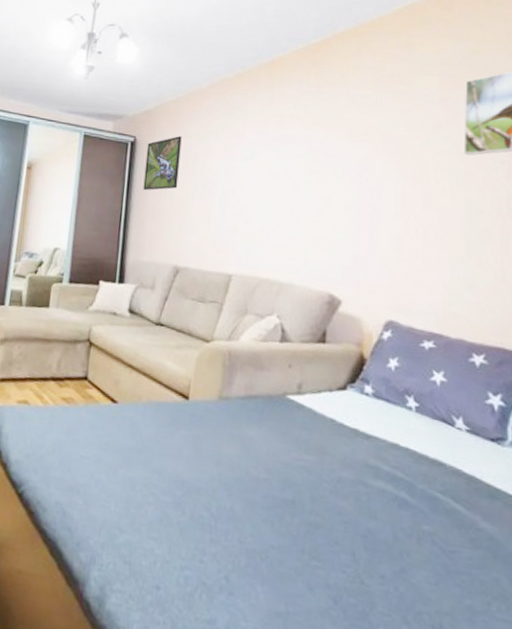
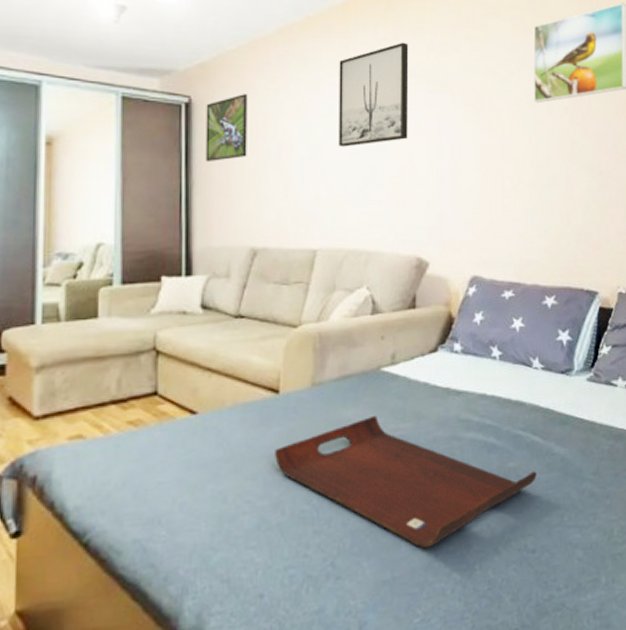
serving tray: none [180,440,457,593] -> present [275,415,537,548]
wall art: none [259,95,331,186] -> present [339,42,409,147]

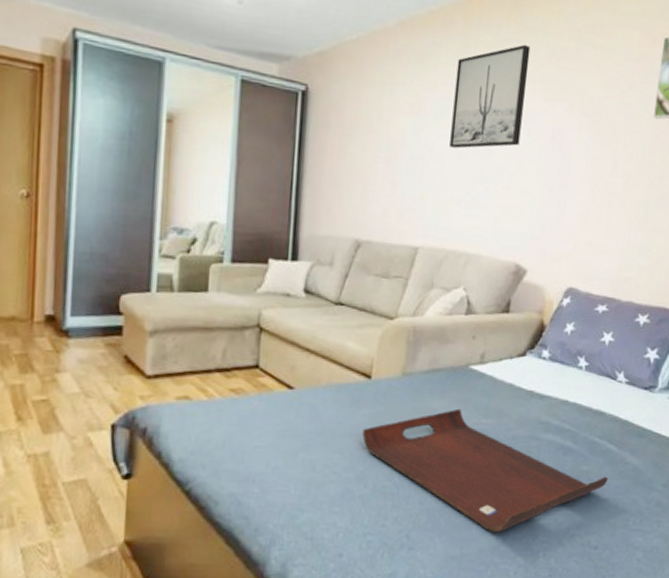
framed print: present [205,94,248,163] -> none [318,86,364,153]

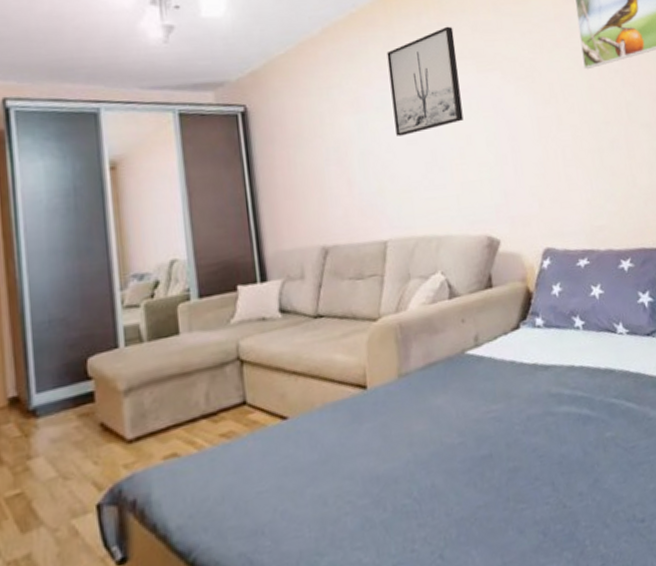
serving tray: present [362,408,608,533] -> none [369,399,636,530]

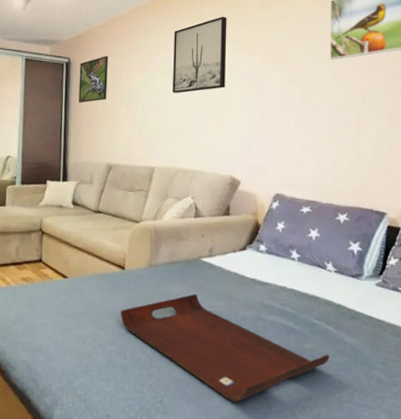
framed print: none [262,96,308,168] -> present [78,56,108,103]
serving tray: none [369,399,636,530] -> present [120,293,329,402]

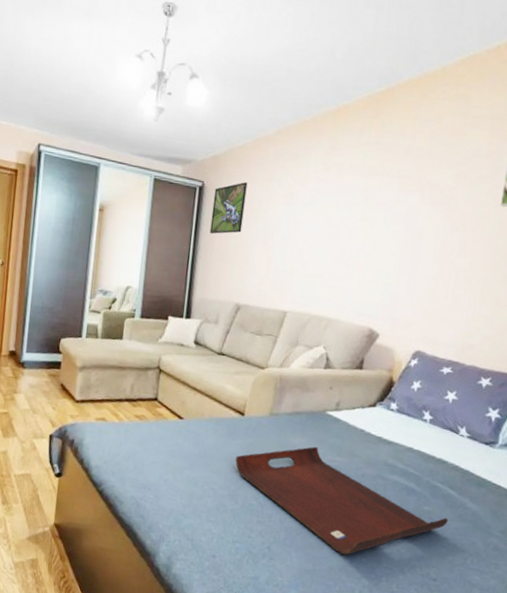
wall art: present [173,16,227,93] -> none [316,145,389,232]

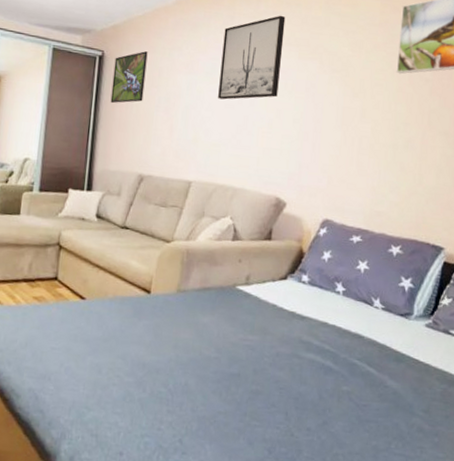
serving tray: present [235,446,448,555] -> none [142,324,369,445]
wall art: none [316,145,389,232] -> present [218,15,286,100]

